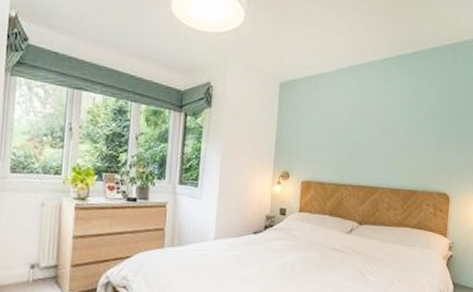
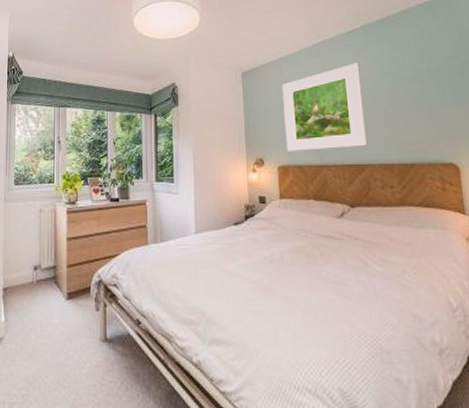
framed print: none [311,90,388,171] -> present [282,62,368,152]

